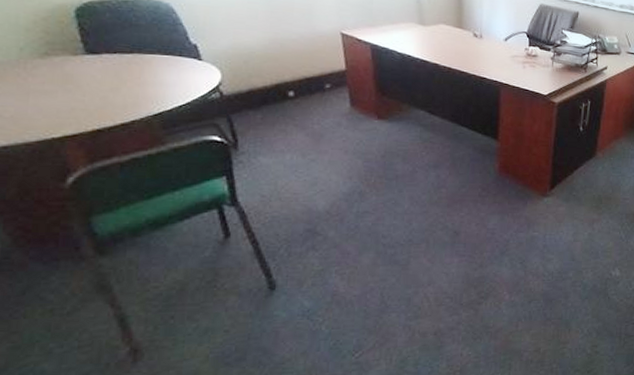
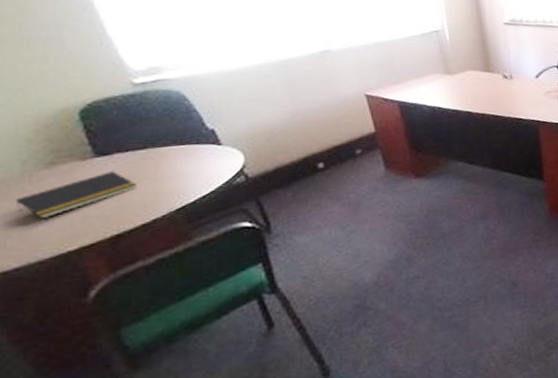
notepad: none [9,69,120,105] -> present [15,171,137,220]

